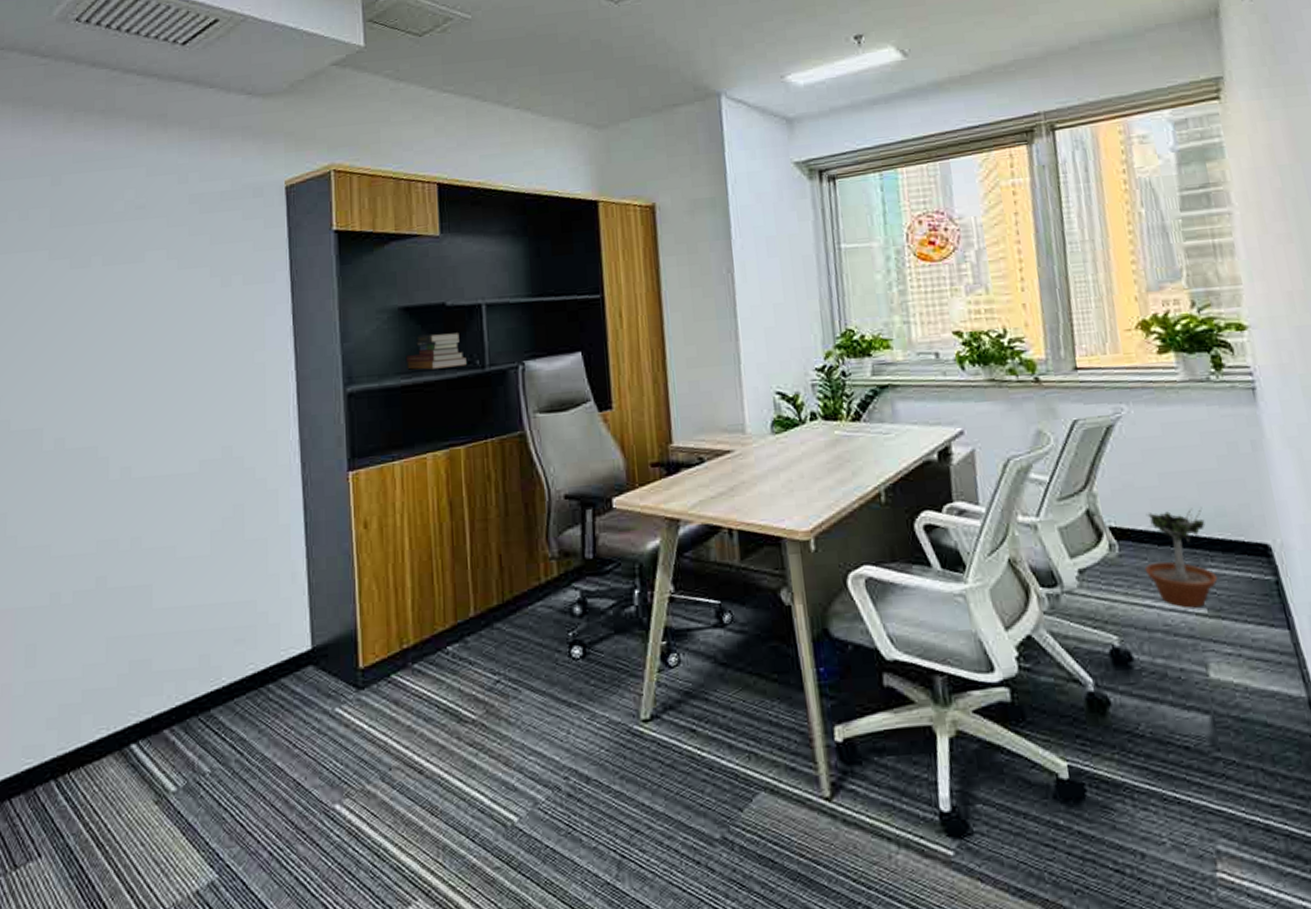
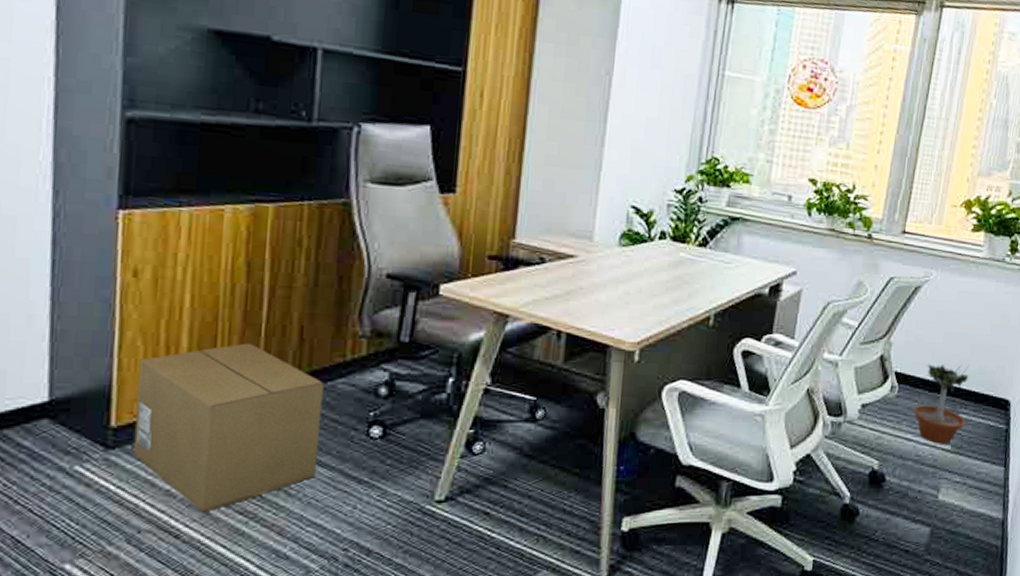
box: none [375,576,529,747] -> present [133,342,324,513]
books: present [405,332,467,370] -> none [210,67,290,115]

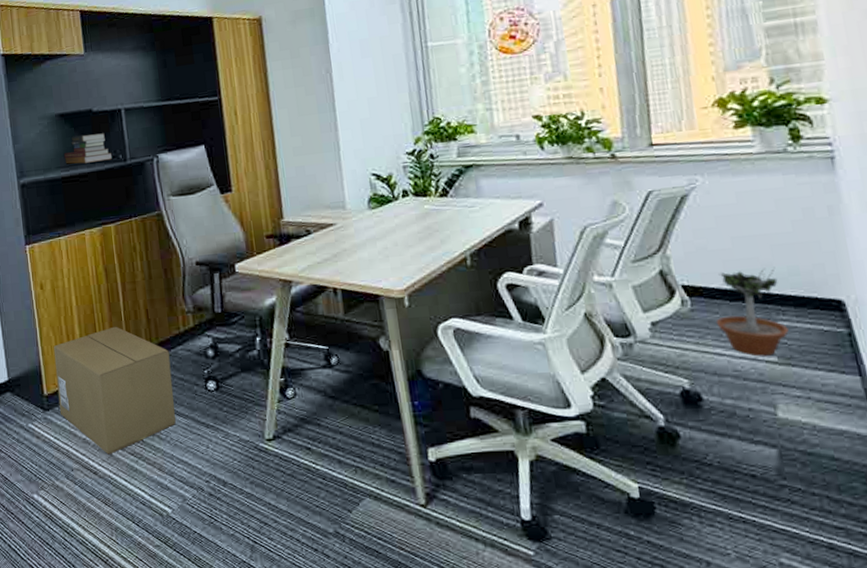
books: none [210,67,290,115] -> present [63,133,112,164]

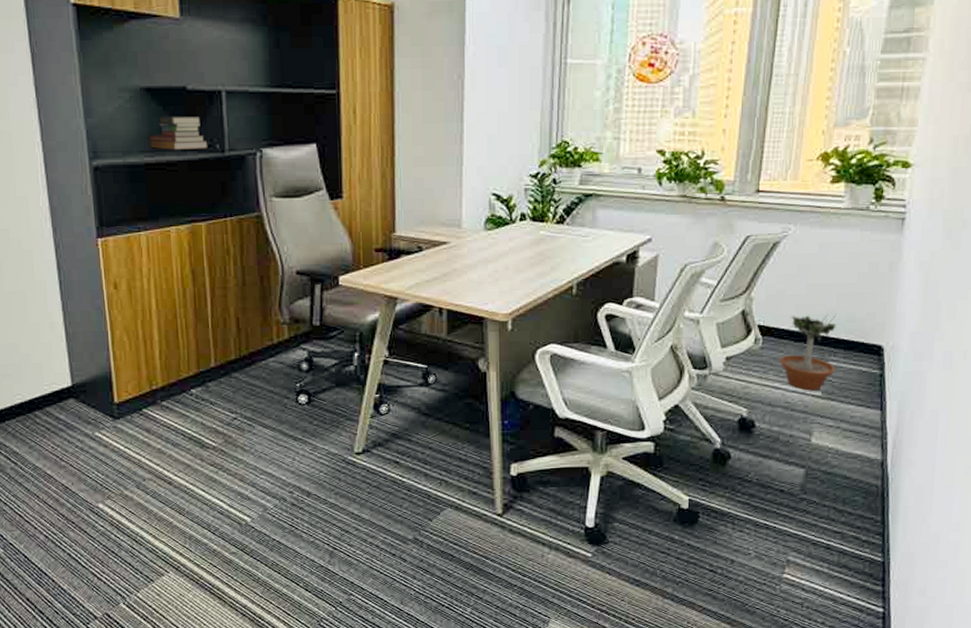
box: present [53,326,176,455] -> none [127,334,262,465]

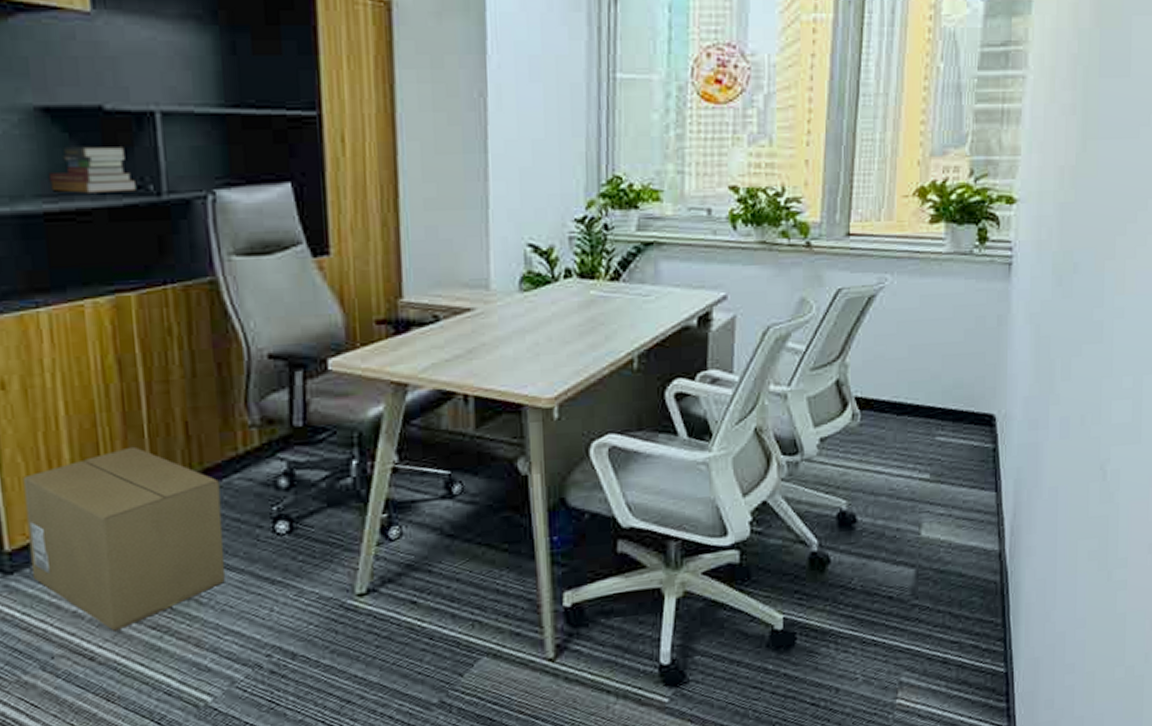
box: none [127,334,262,465] -> present [22,446,225,631]
potted tree: present [779,313,837,391] -> none [881,379,944,474]

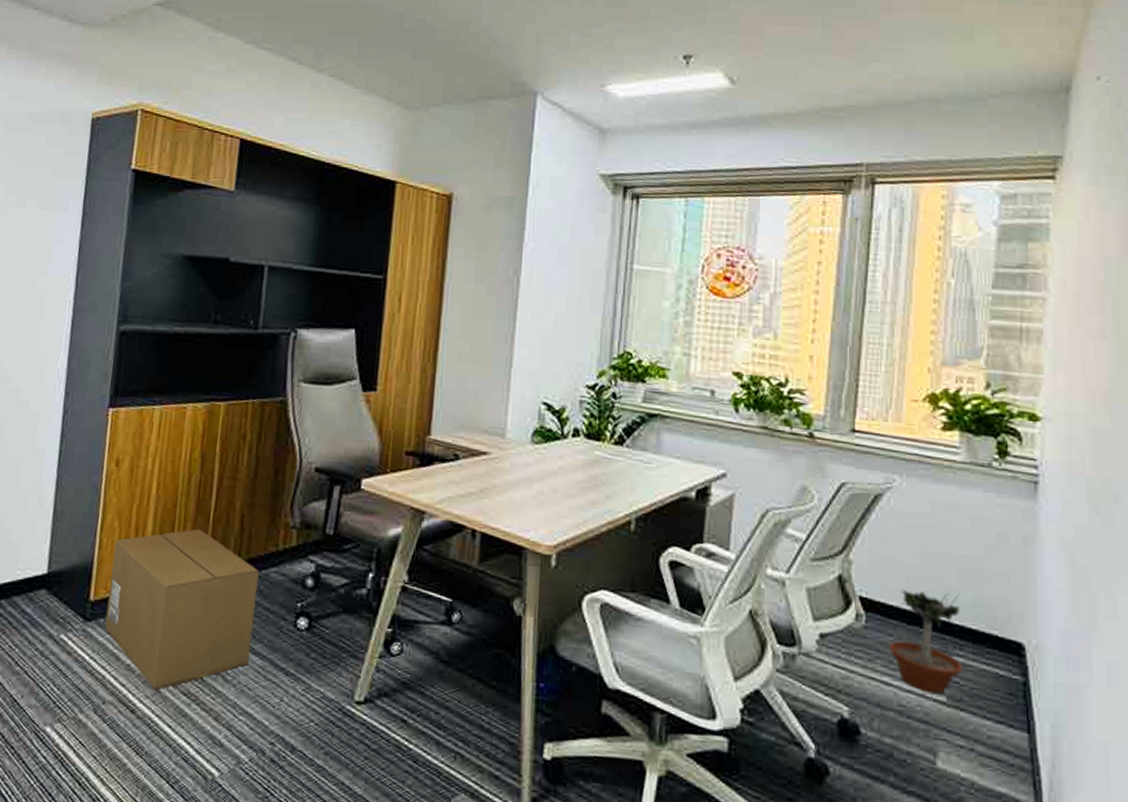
books: present [48,146,136,193] -> none [181,285,241,324]
potted tree: none [881,379,944,474] -> present [888,589,963,694]

